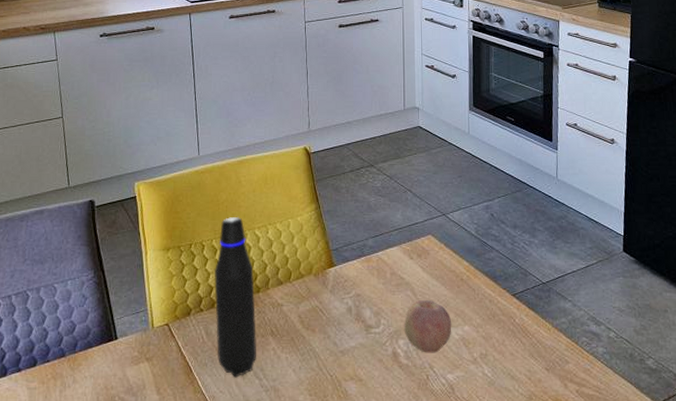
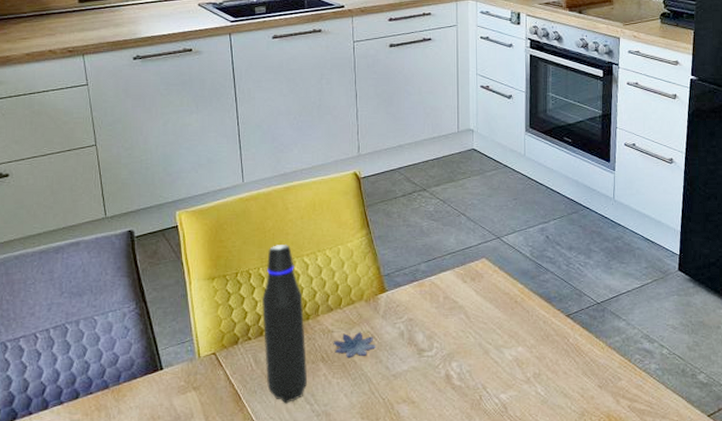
flower: none [282,306,324,333] -> present [333,332,375,359]
fruit: present [405,299,452,353] -> none [458,322,506,375]

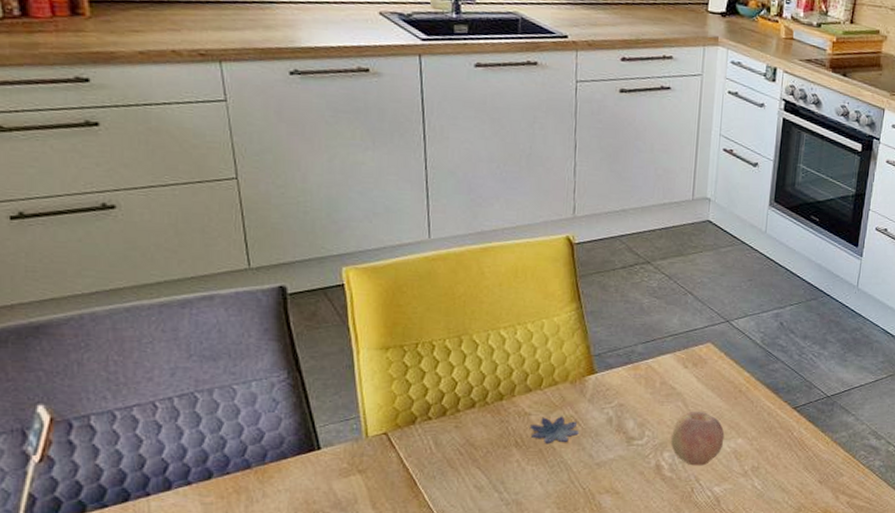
water bottle: present [261,245,307,404] -> none [446,314,497,491]
fruit: none [458,322,506,375] -> present [671,411,725,466]

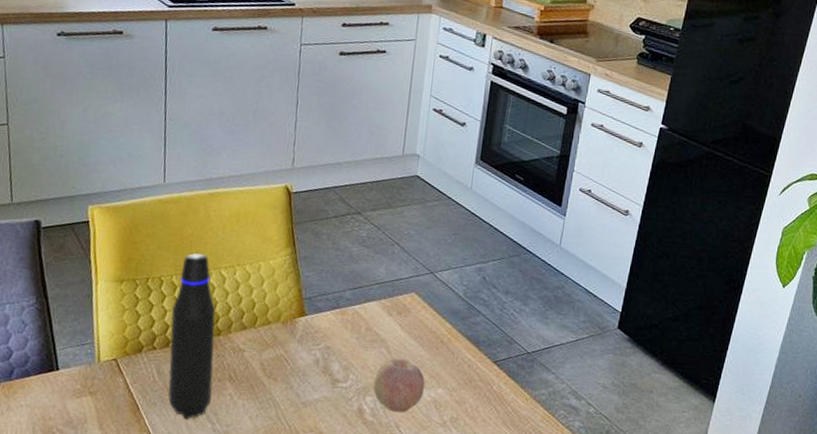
water bottle: none [446,314,497,491] -> present [168,253,216,420]
flower: present [529,416,579,444] -> none [243,354,288,381]

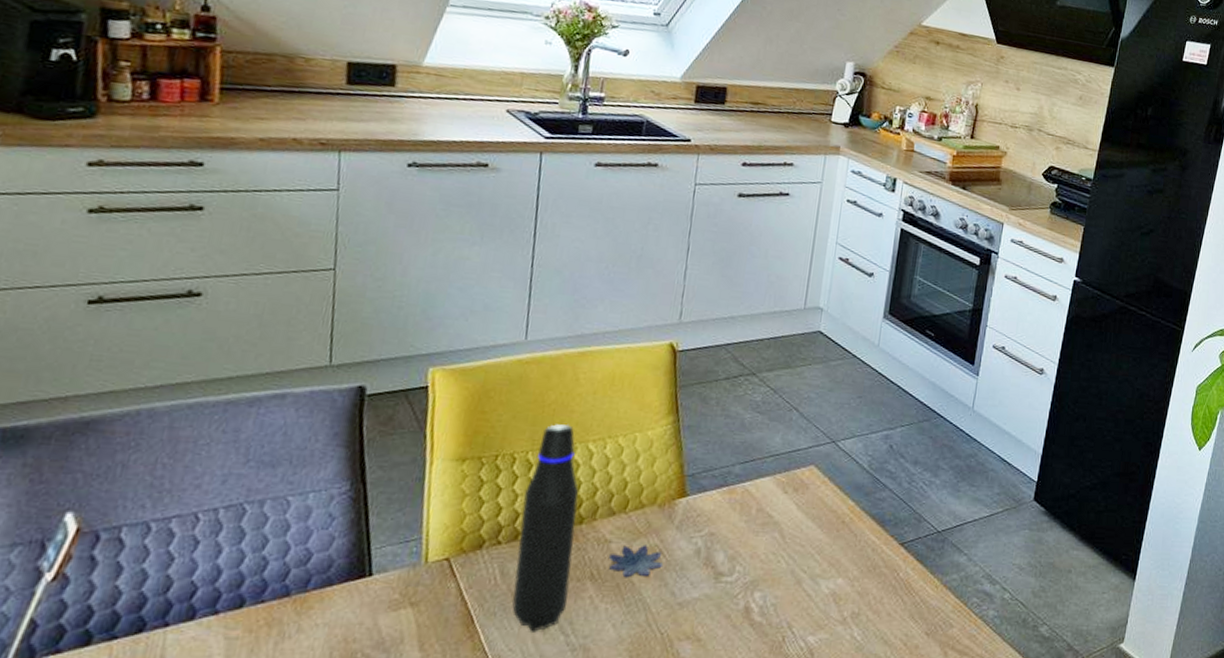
flower: none [243,354,288,381] -> present [608,545,663,578]
fruit: present [373,358,425,413] -> none [763,543,824,610]

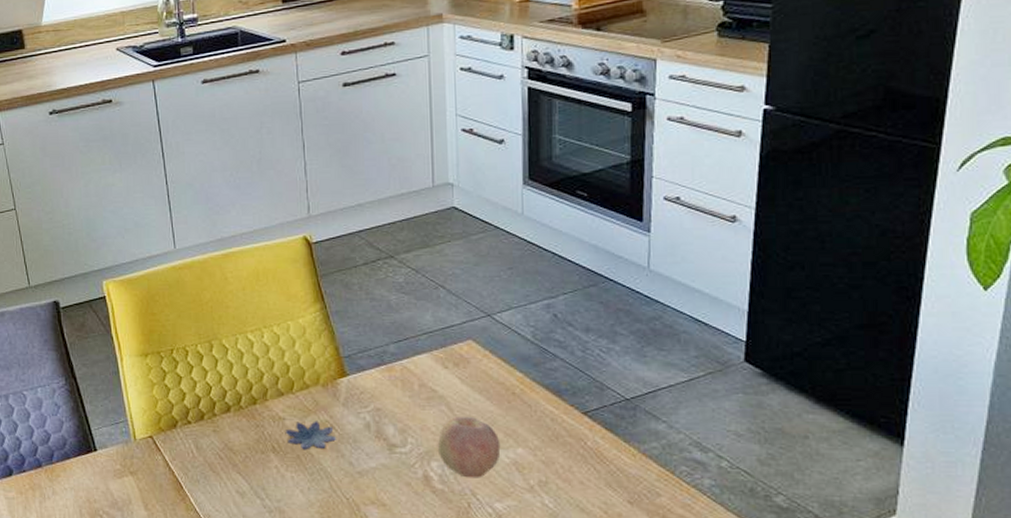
water bottle: present [512,424,579,632] -> none [201,319,256,496]
fruit: none [763,543,824,610] -> present [438,416,501,478]

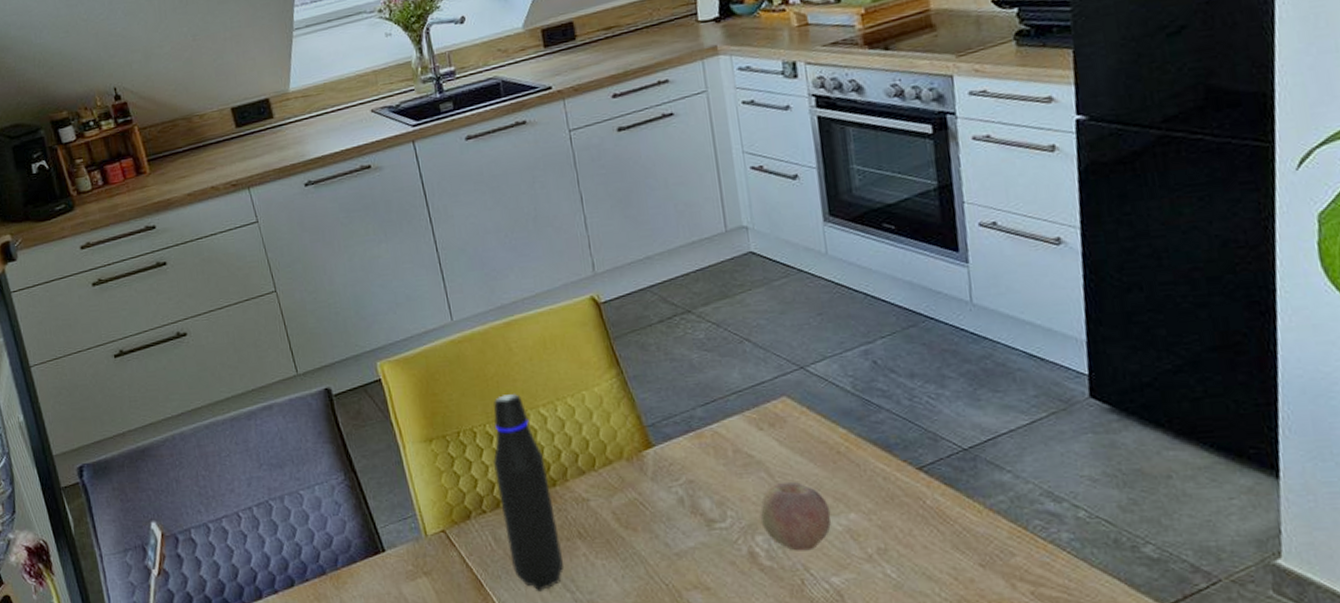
water bottle: none [201,319,256,496] -> present [493,394,563,592]
flower: present [285,421,336,450] -> none [590,499,648,534]

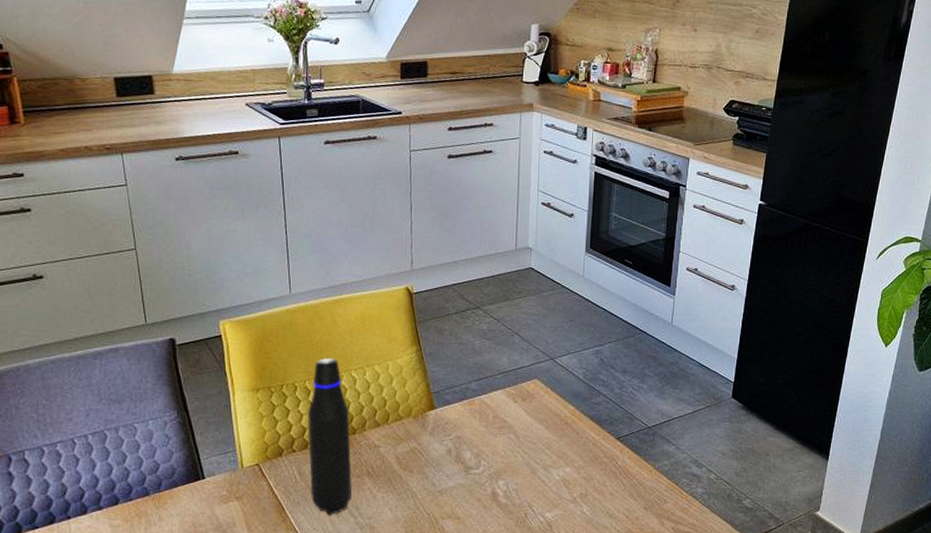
fruit: present [760,481,831,551] -> none [505,442,554,493]

